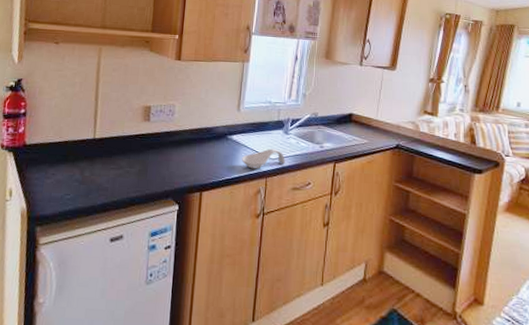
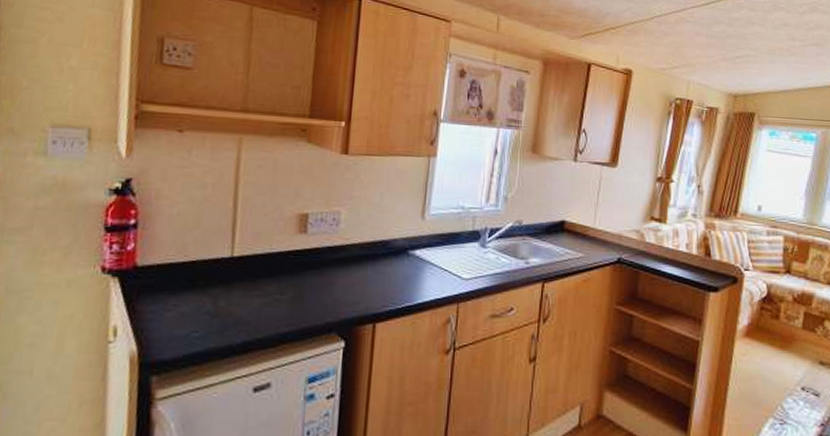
spoon rest: present [242,148,285,169] -> none [427,266,482,293]

